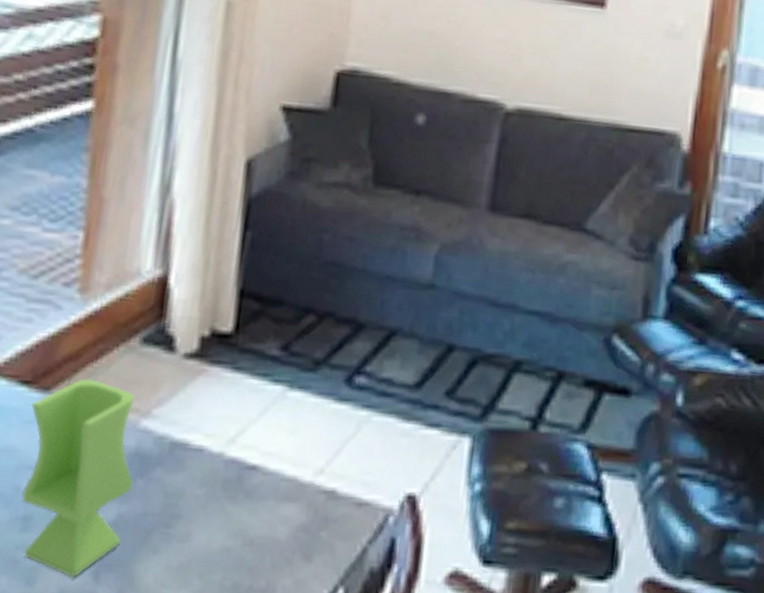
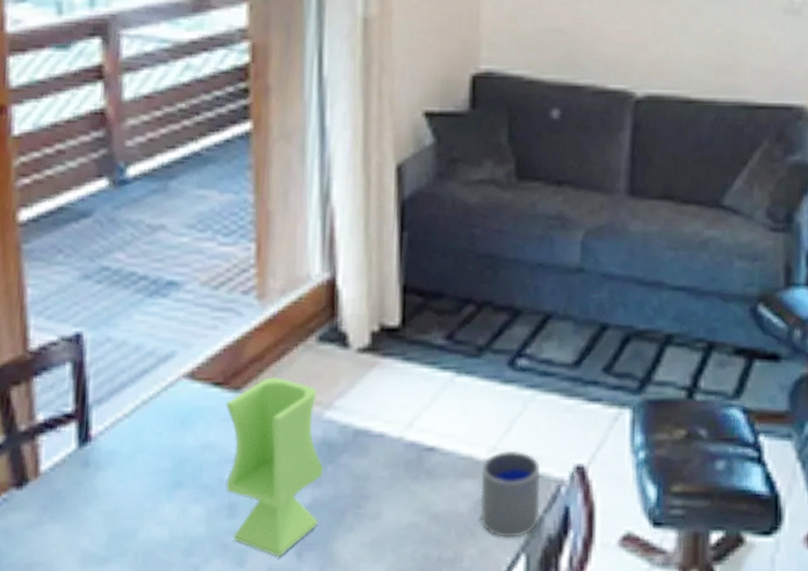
cup: none [299,474,369,569] -> present [480,450,540,538]

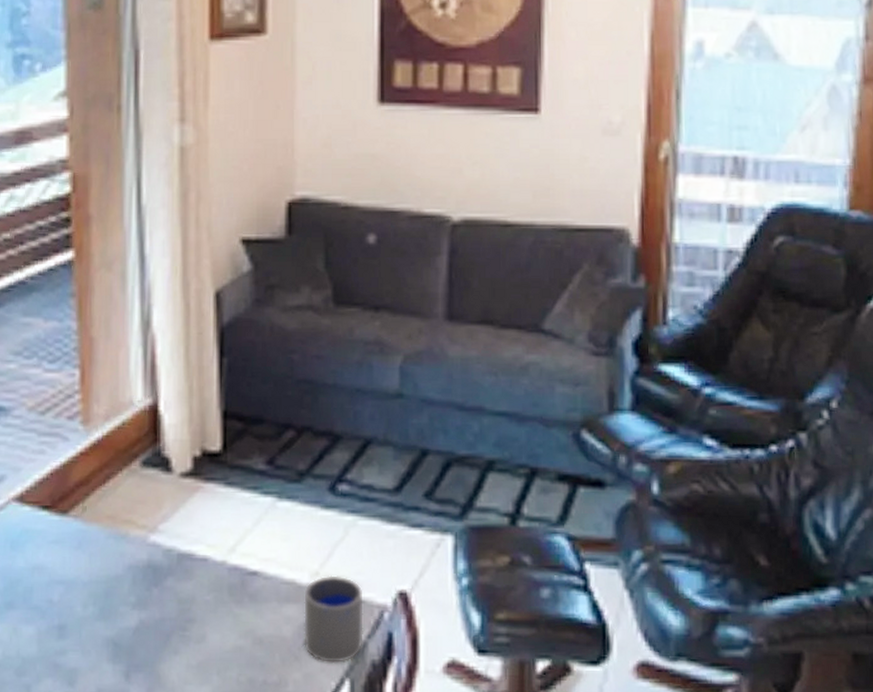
vase: present [225,376,324,558] -> none [53,500,150,679]

